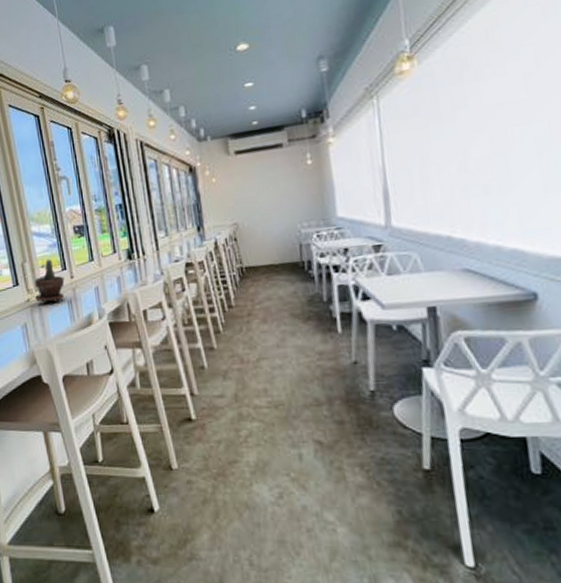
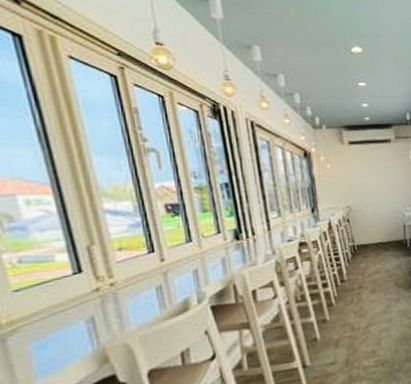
potted plant: present [34,259,65,303] -> none [107,240,152,291]

